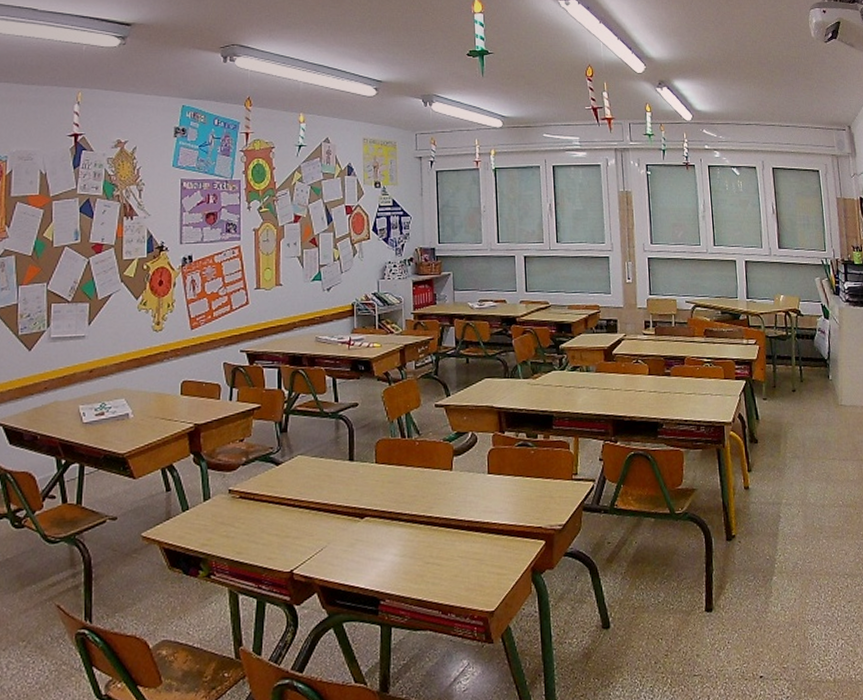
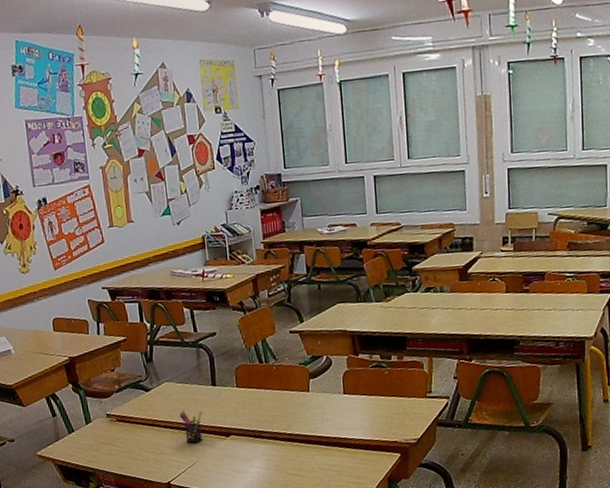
pen holder: none [311,488,337,525] -> present [179,411,203,443]

